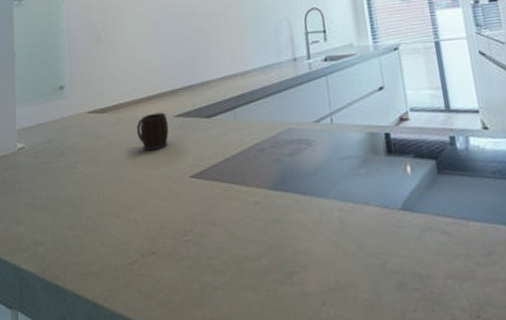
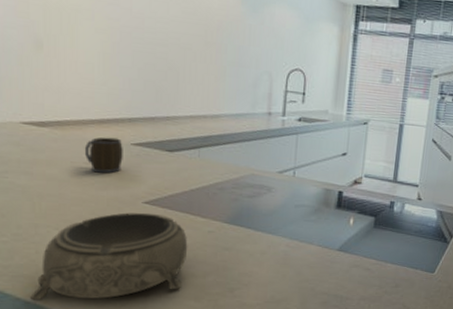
decorative bowl: none [98,187,238,302] -> present [30,212,188,300]

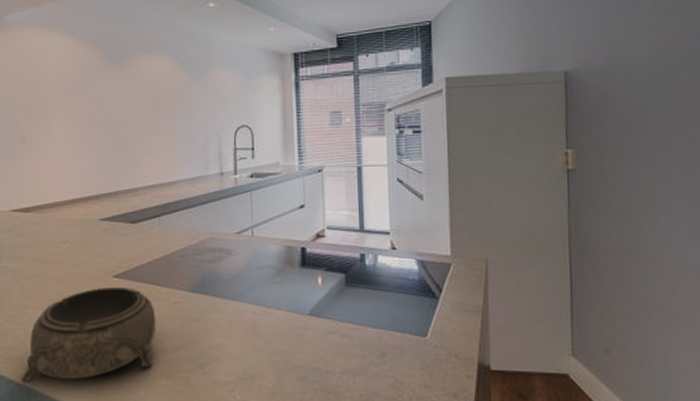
mug: present [85,137,123,173] -> none [62,215,93,251]

